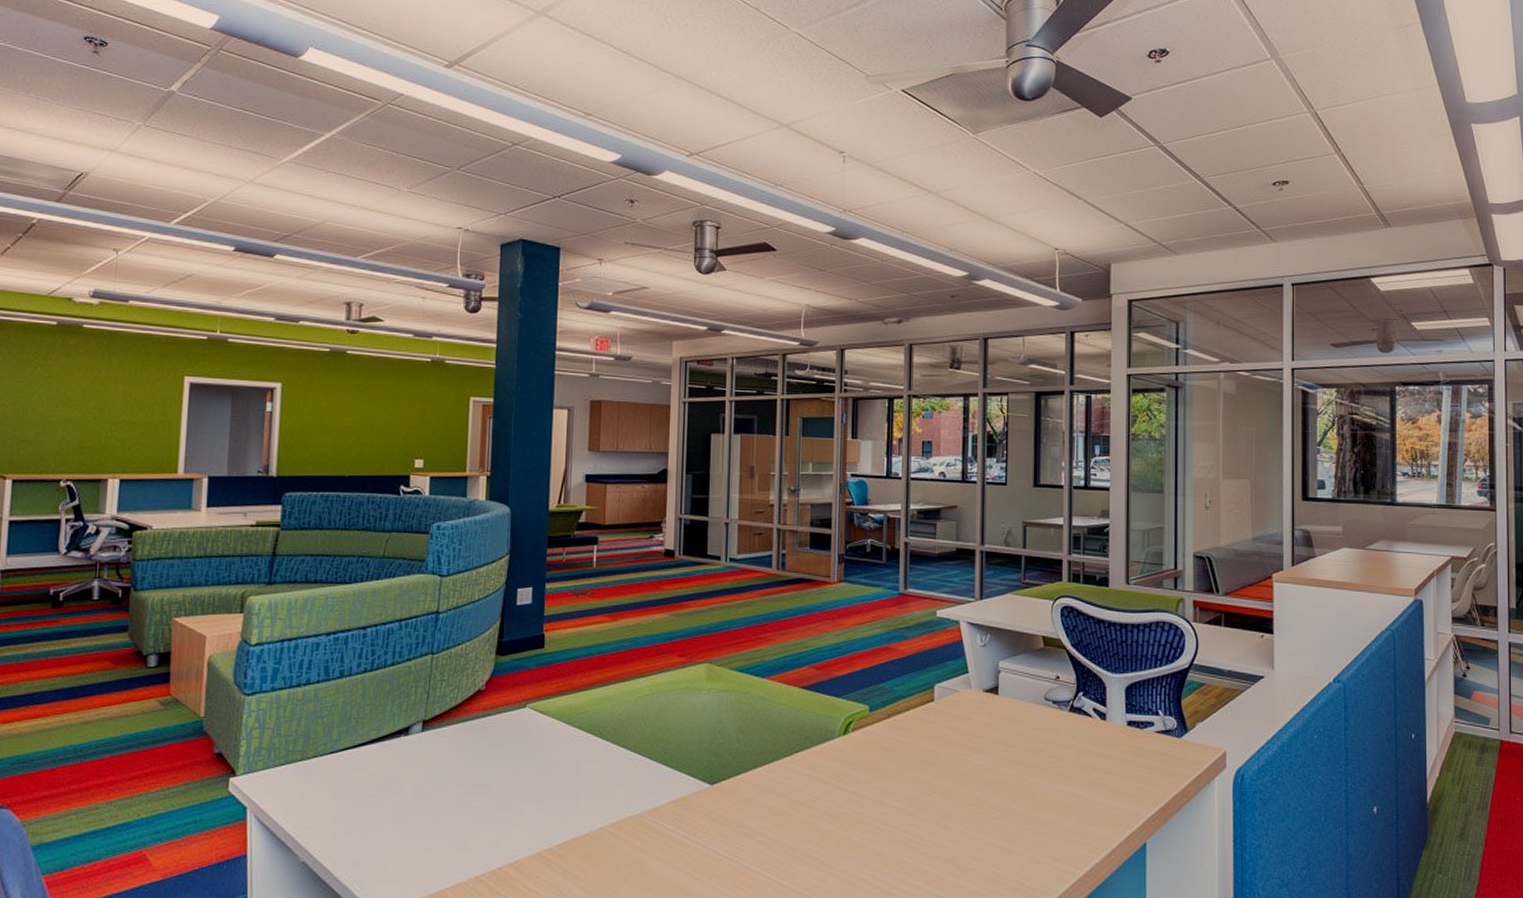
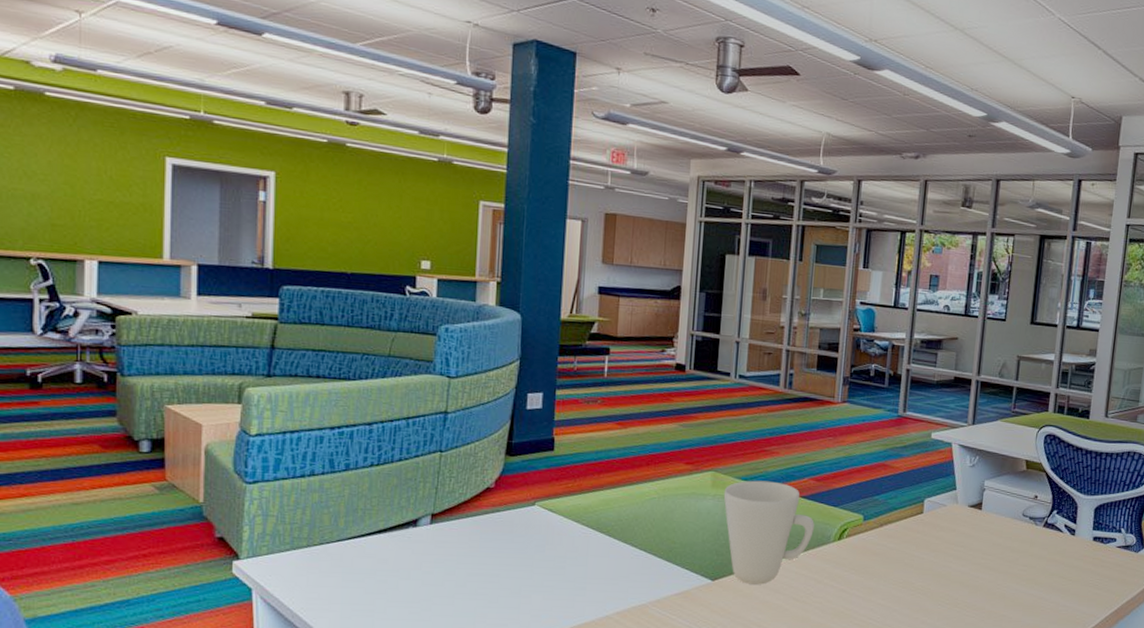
mug: none [719,671,817,788] -> present [723,480,815,585]

